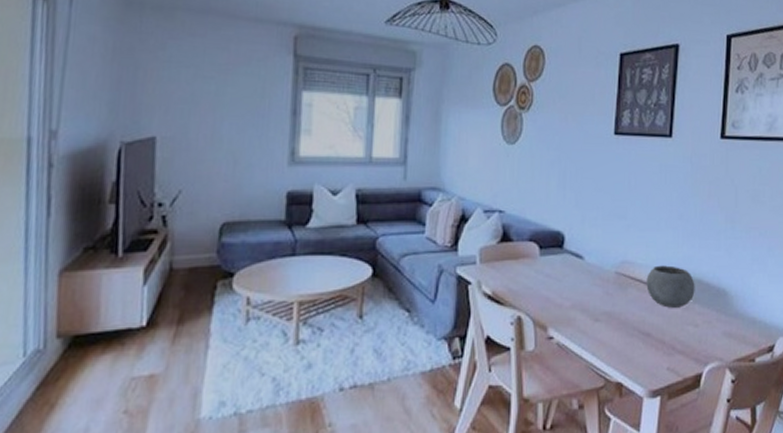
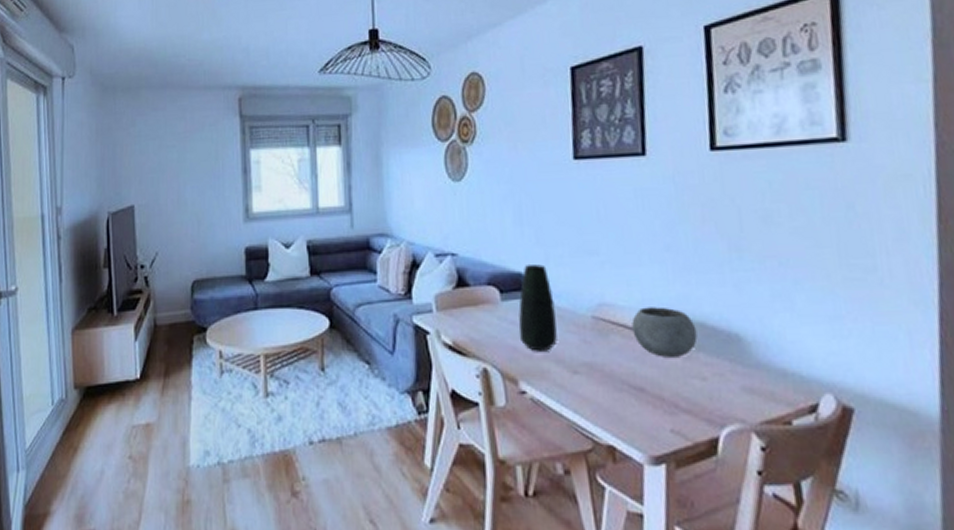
vase: none [552,225,585,302] -> present [518,264,557,351]

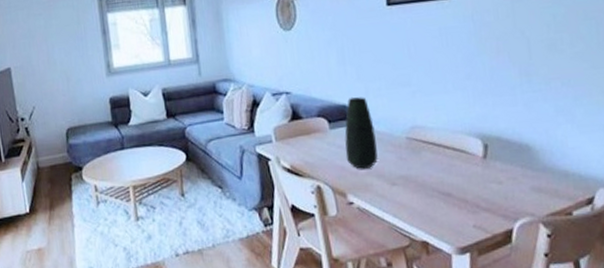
bowl: present [632,307,698,357] -> none [439,126,494,167]

